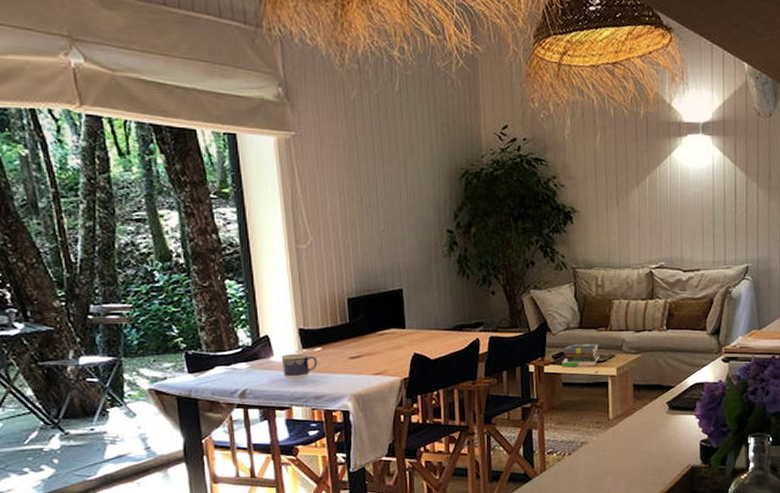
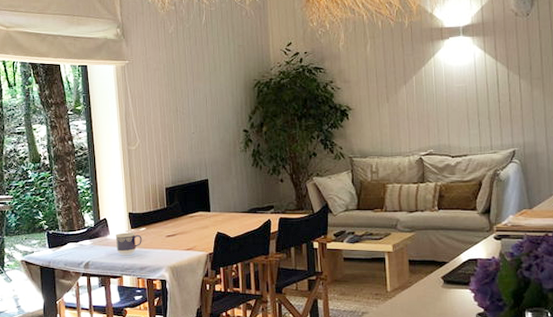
books: present [562,344,600,366] -> none [342,223,377,243]

